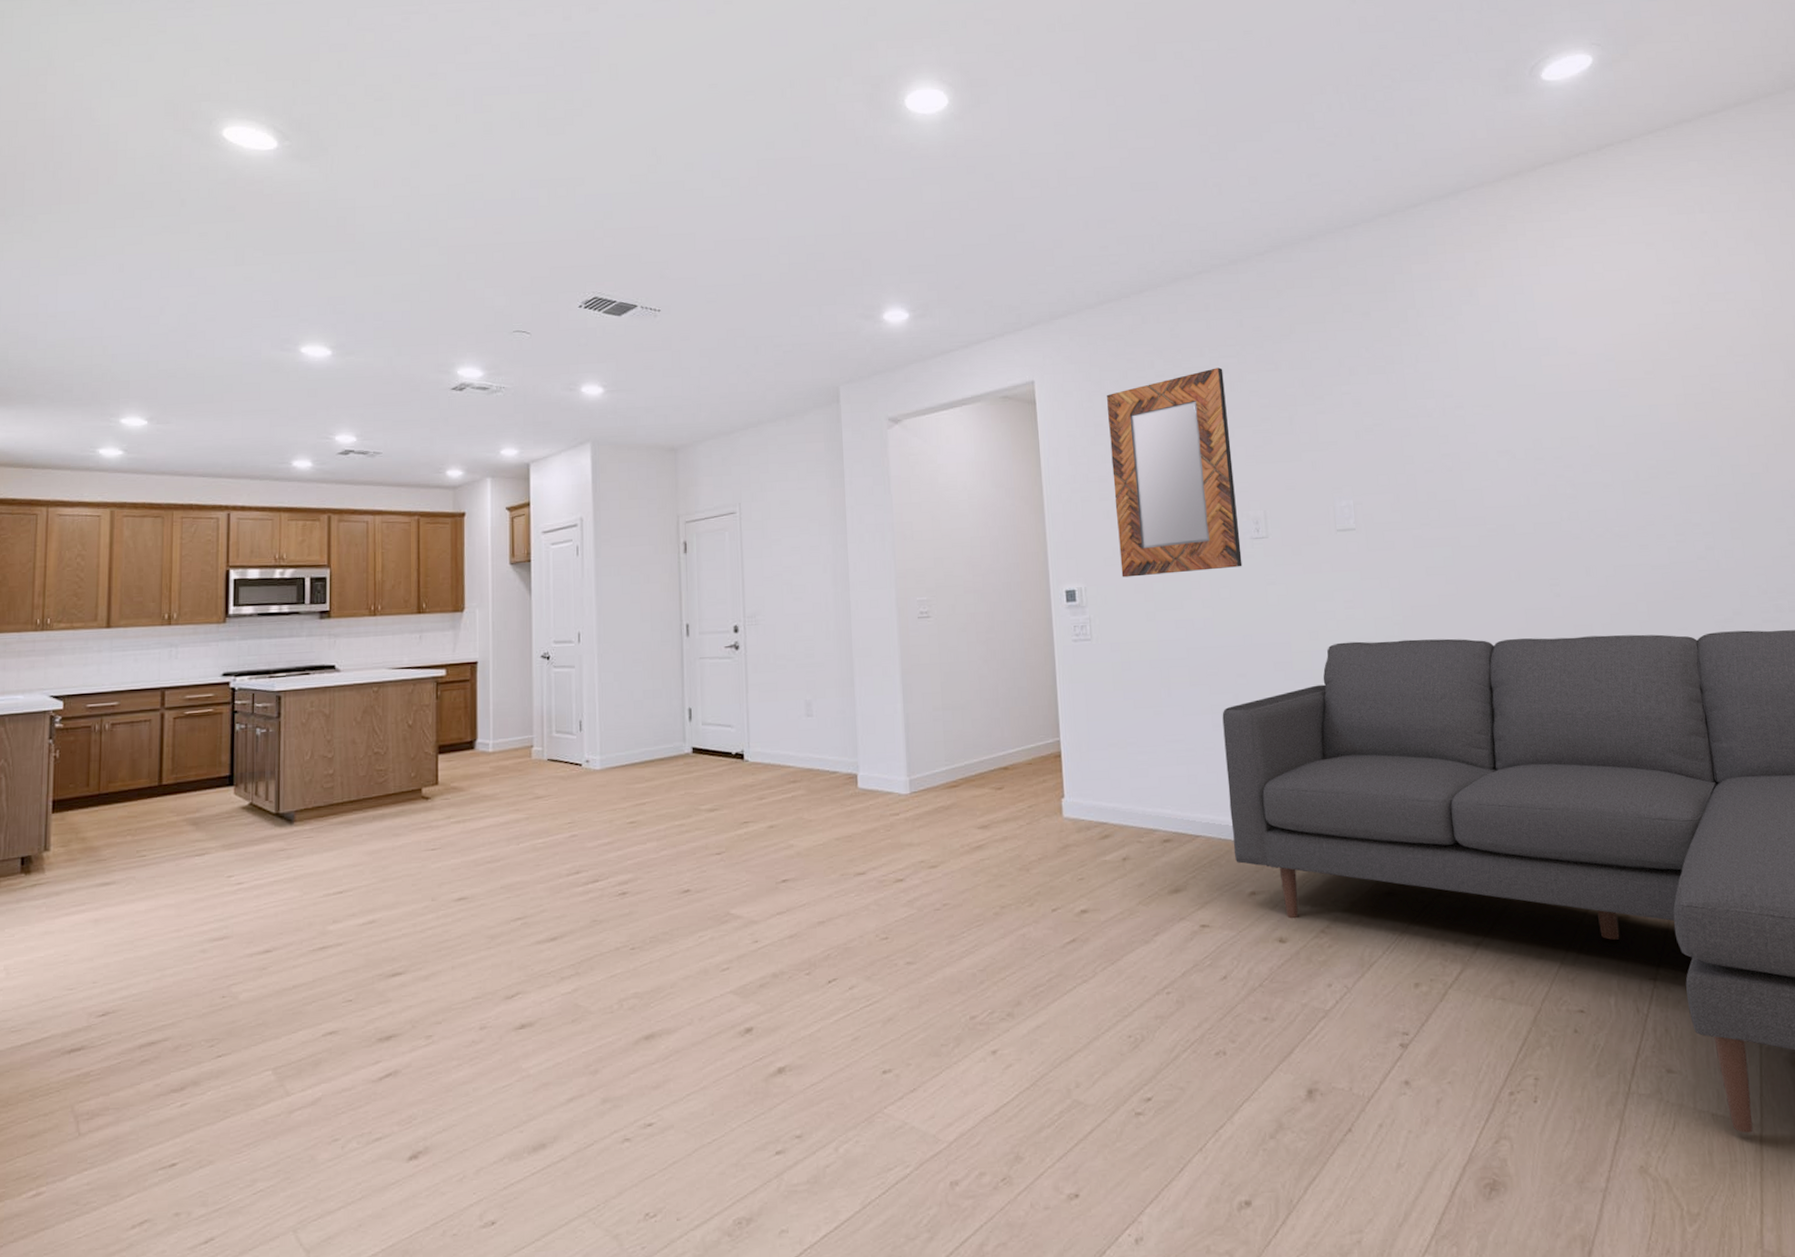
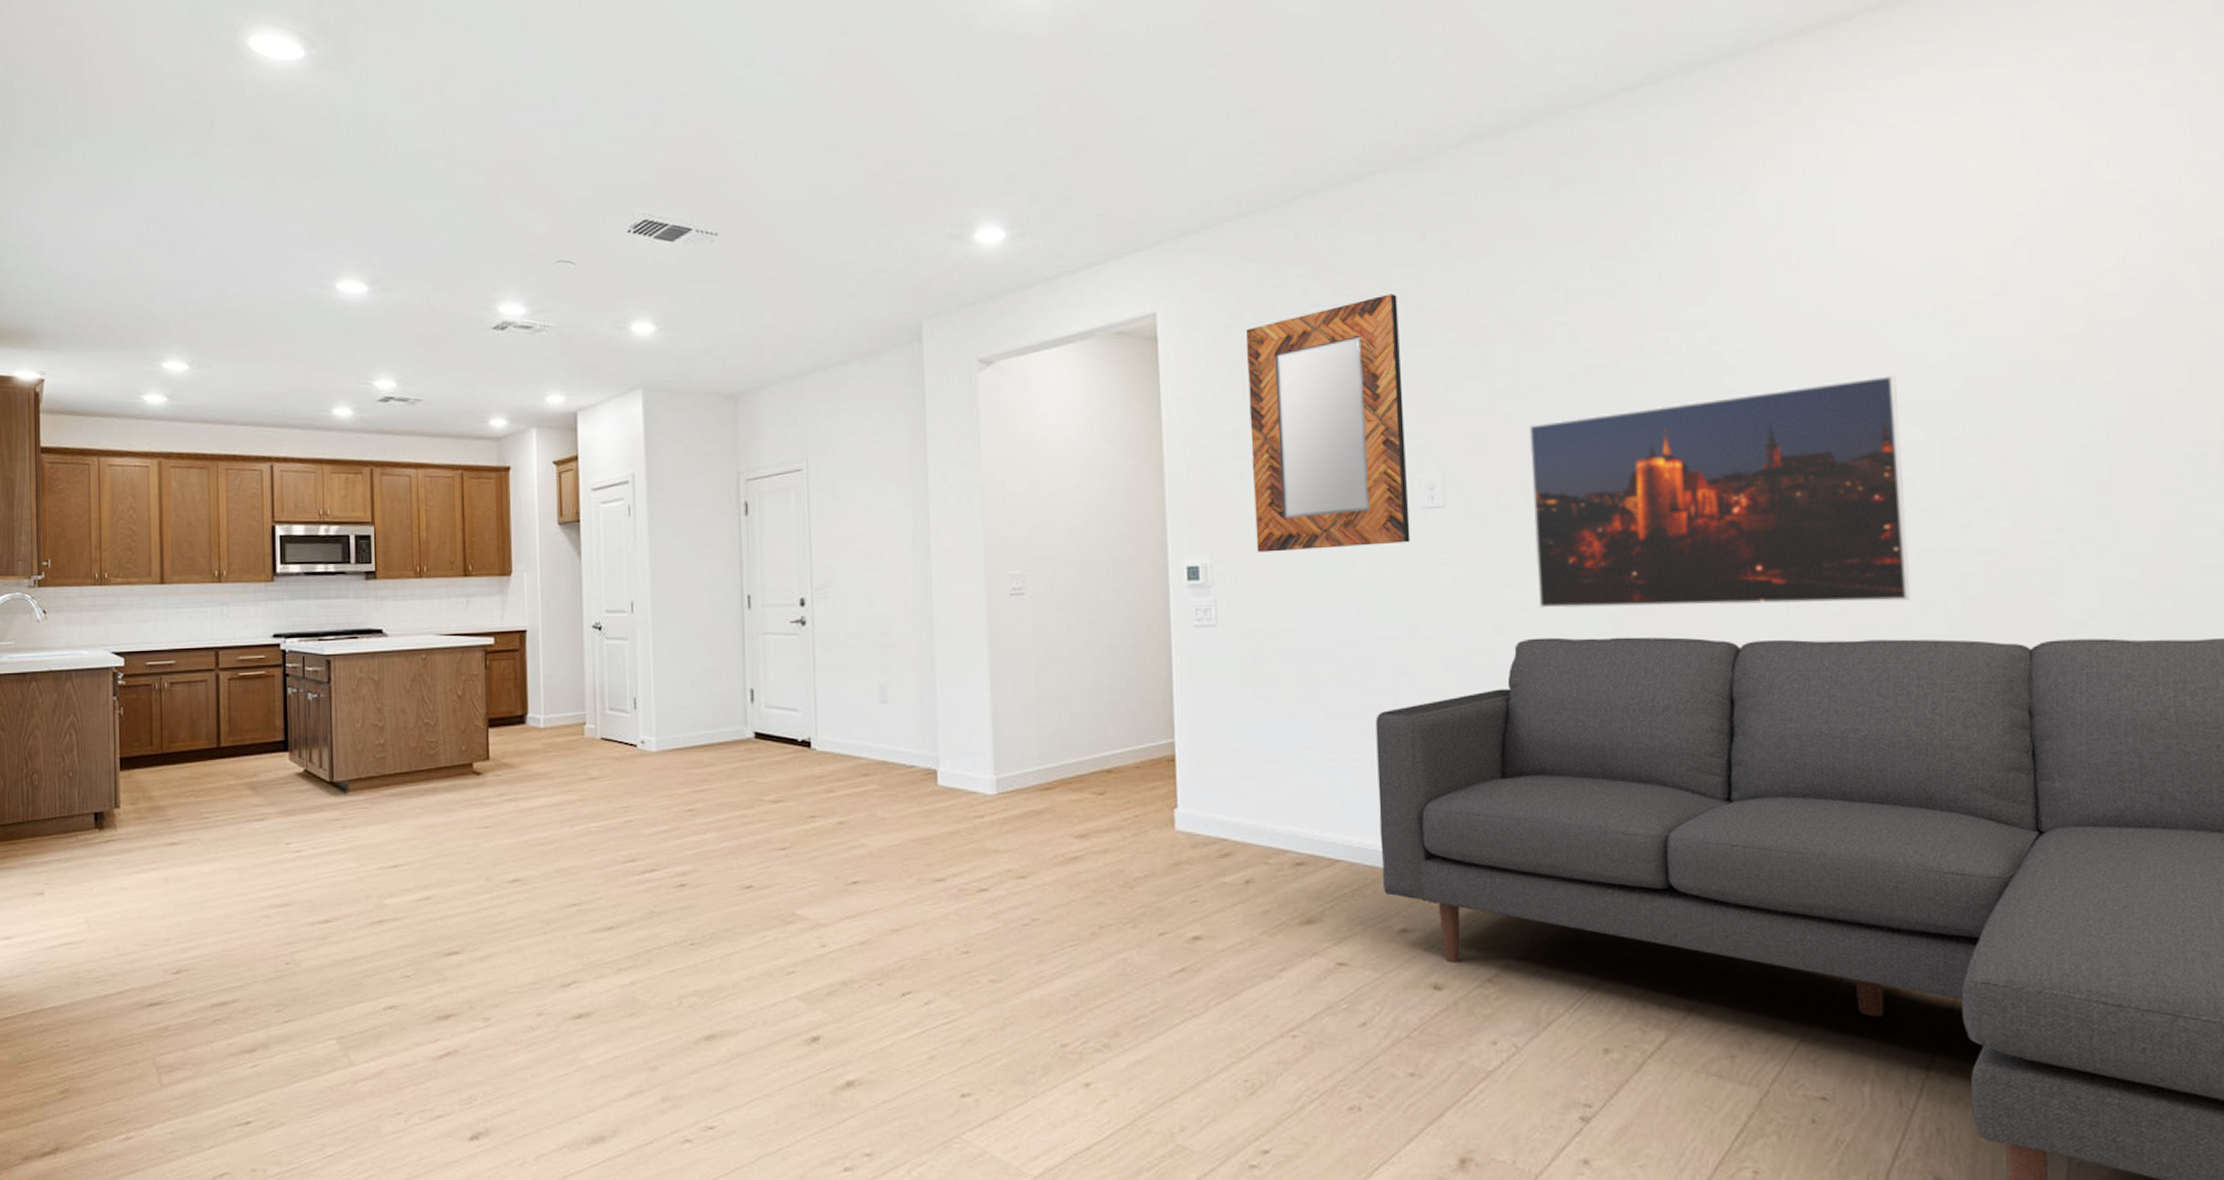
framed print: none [1328,433,1611,618] -> present [1529,375,1911,609]

